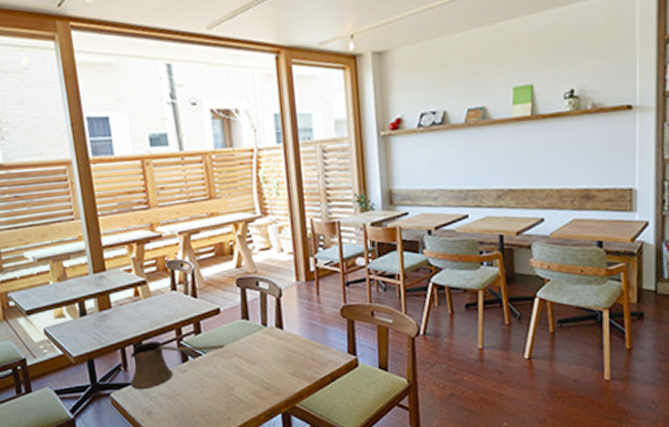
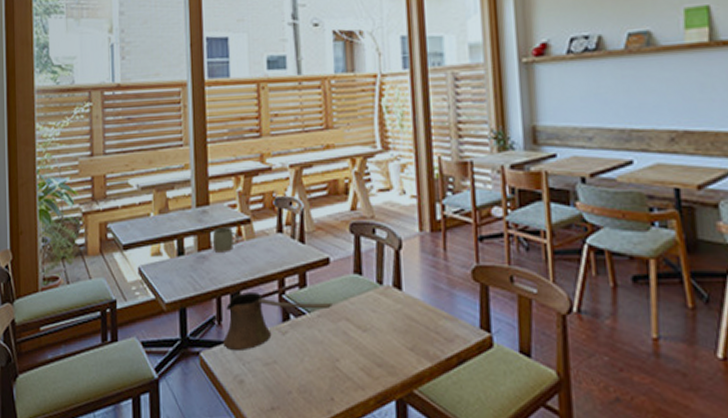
mug: none [111,288,137,311] -> present [212,226,239,252]

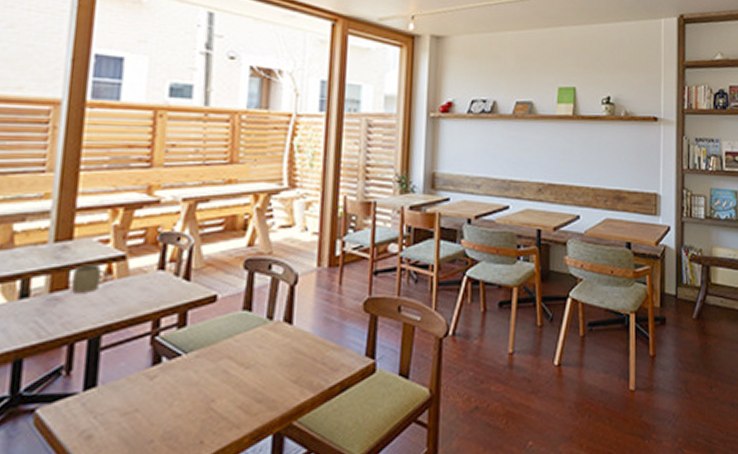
coffee pot: present [223,291,333,350] -> none [70,335,215,403]

